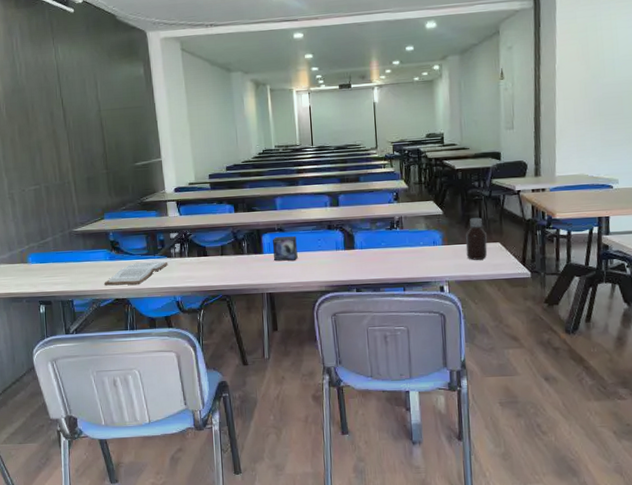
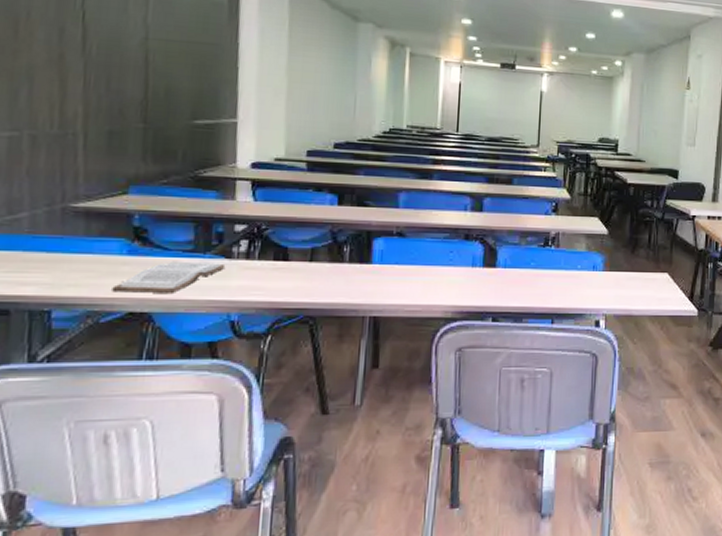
small box: present [272,236,298,261] -> none [386,242,421,276]
bottle: present [465,217,488,260] -> none [629,242,654,292]

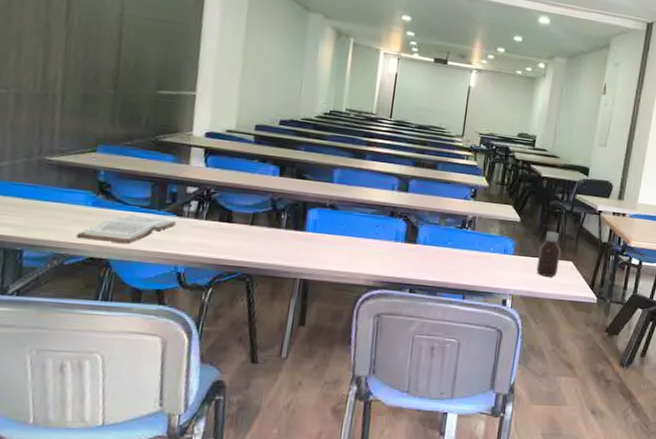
bottle: none [629,242,654,292] -> present [536,231,561,277]

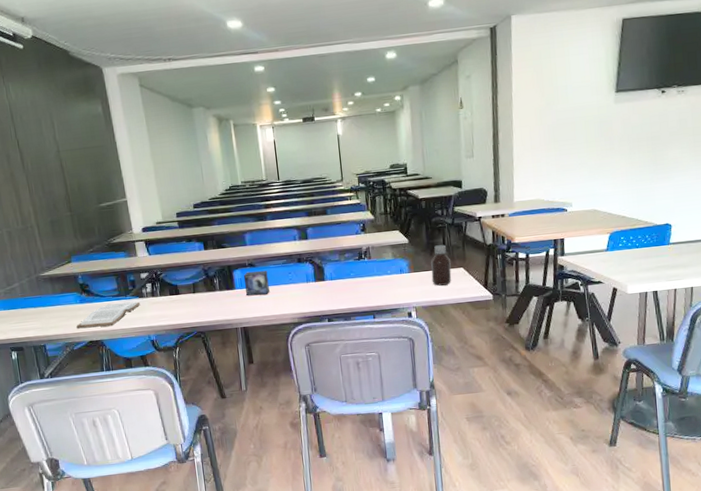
small box: none [318,213,351,245] -> present [243,270,270,296]

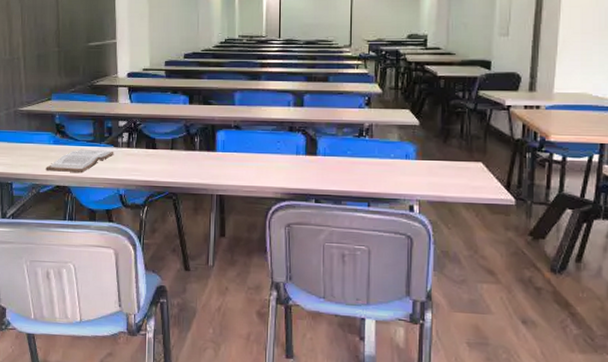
small box: present [243,270,270,296] -> none [227,134,254,162]
bottle: present [431,245,452,286] -> none [442,132,467,180]

